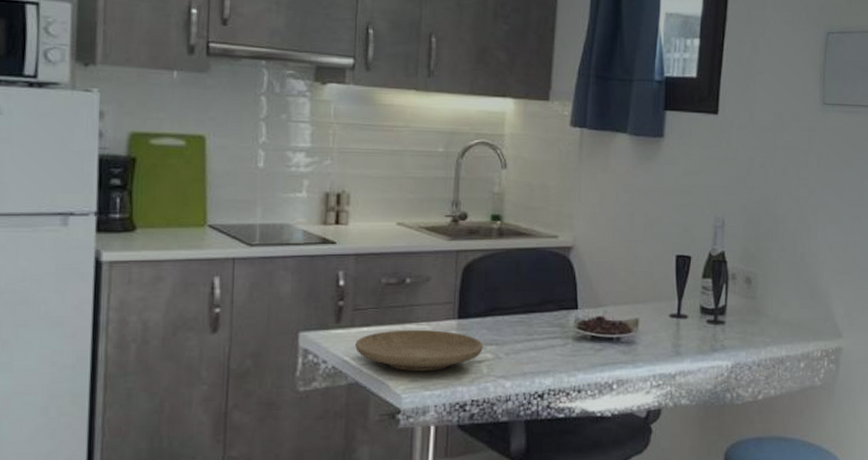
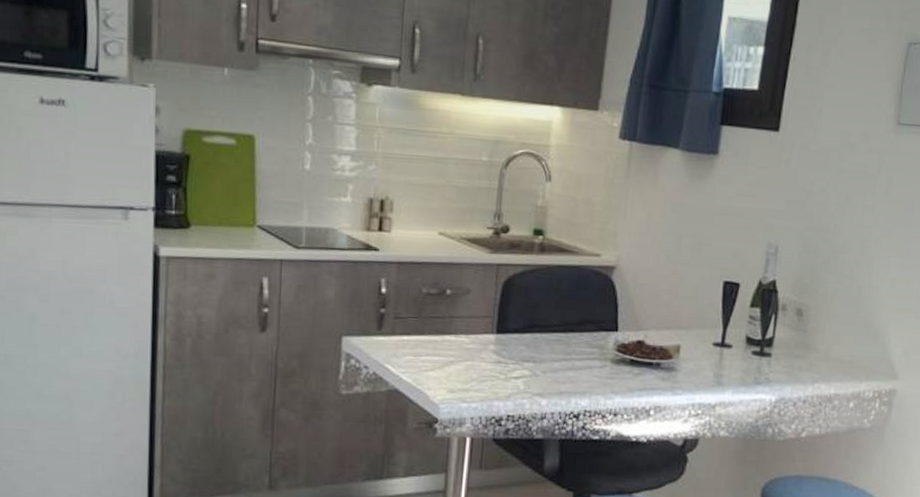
plate: present [355,329,483,371] -> none [396,340,521,383]

